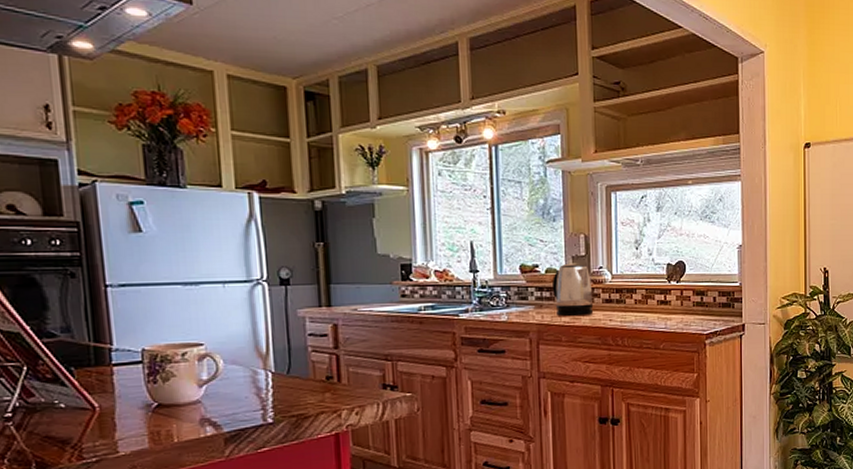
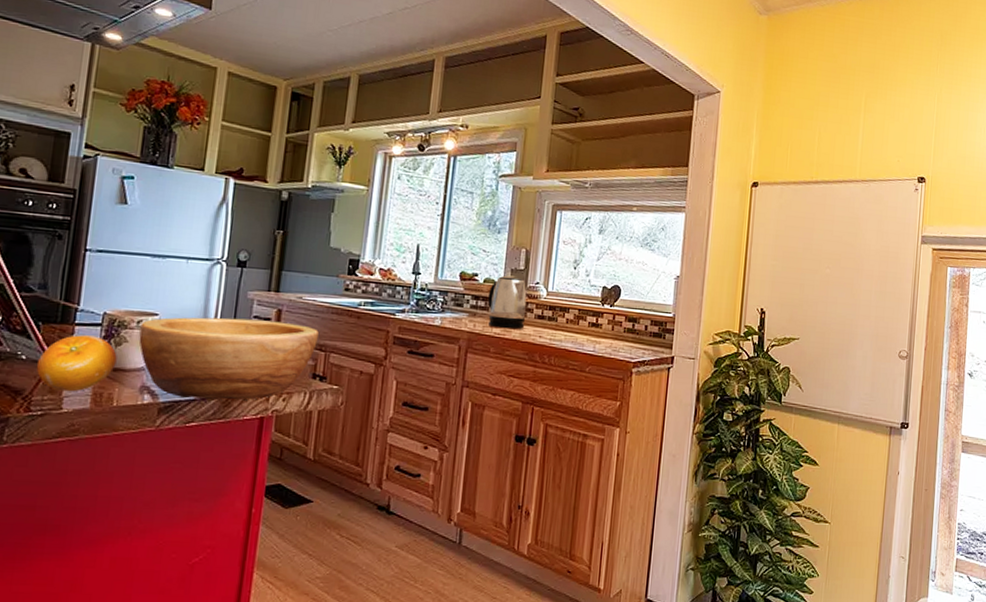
fruit: none [78,374,168,435] -> present [36,335,117,392]
bowl: none [186,336,382,425] -> present [138,317,319,401]

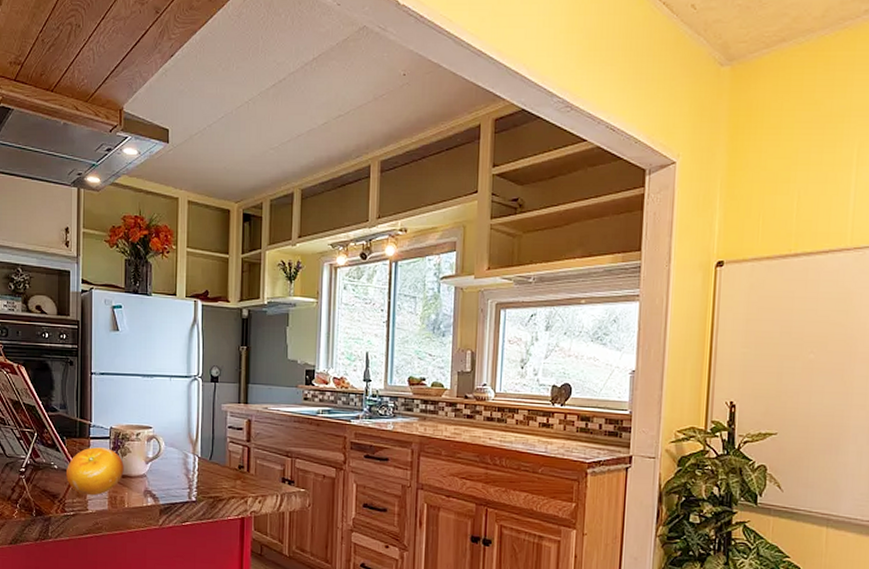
bowl: present [138,317,319,401] -> none [139,428,284,503]
kettle: present [487,275,527,330] -> none [436,378,475,432]

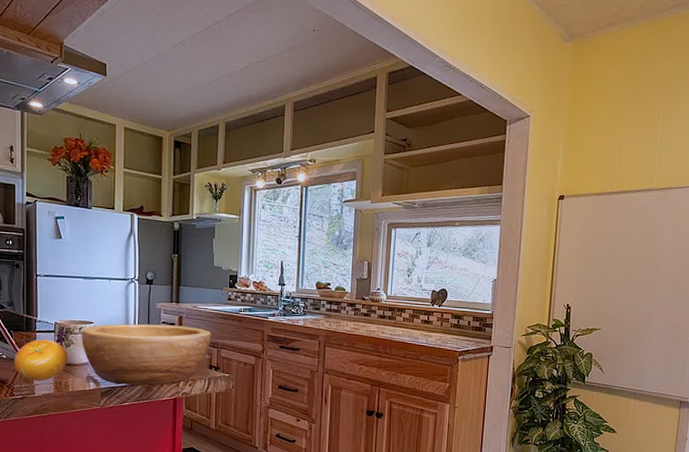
bowl: none [139,428,284,503] -> present [82,323,211,386]

